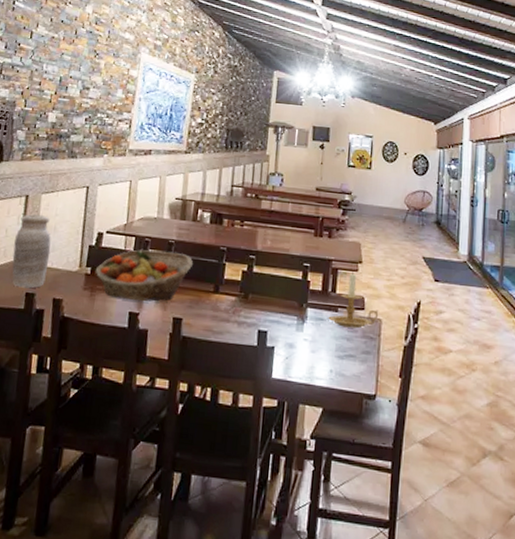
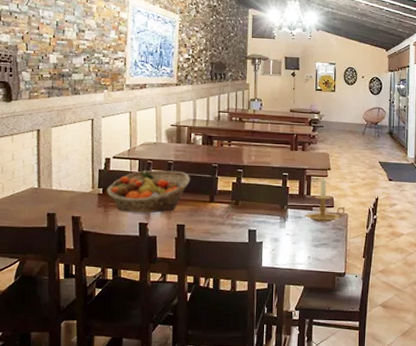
vase: present [12,214,51,289] -> none [31,146,65,210]

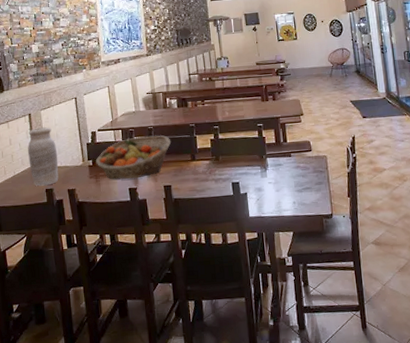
vase: none [31,146,65,210] -> present [28,127,59,186]
candle holder: present [305,177,346,223] -> none [284,123,324,168]

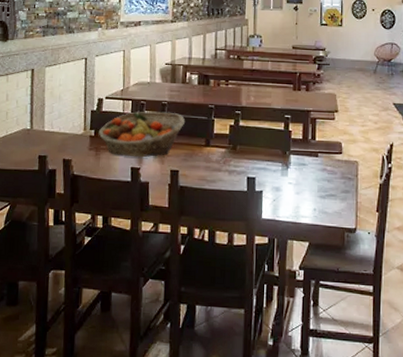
vase: present [28,127,59,186] -> none [24,86,58,152]

